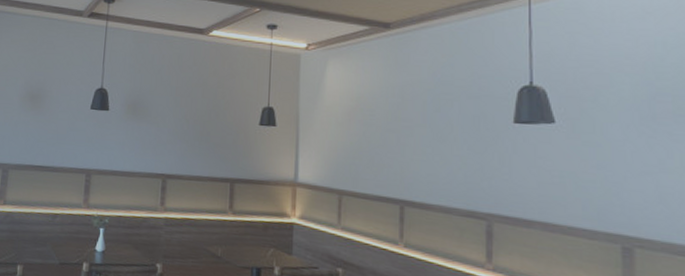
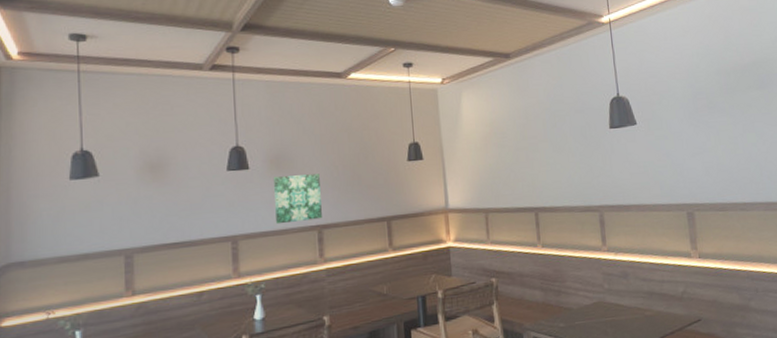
wall art: none [126,121,171,169] -> present [274,174,322,225]

